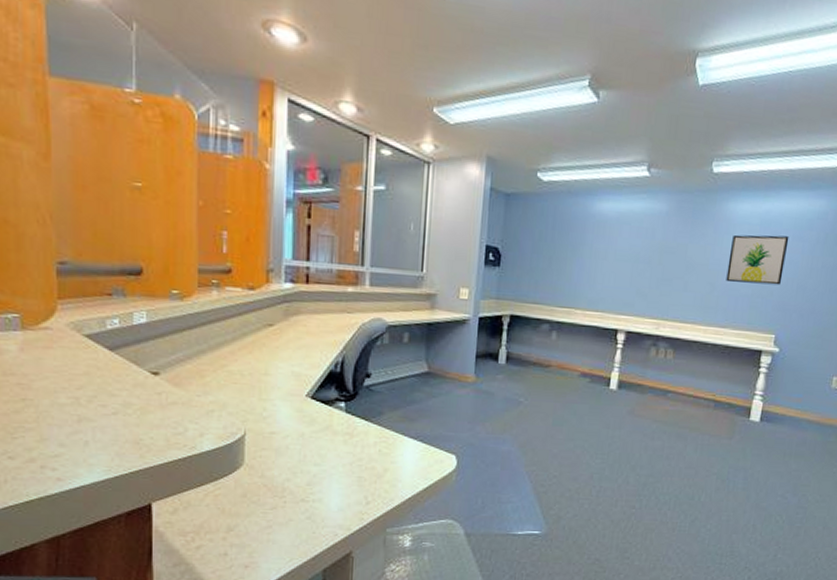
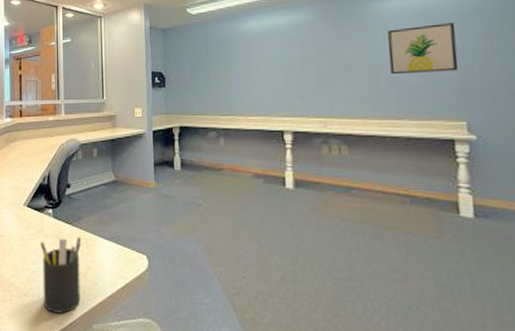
pen holder: none [326,435,379,519] -> present [40,237,81,314]

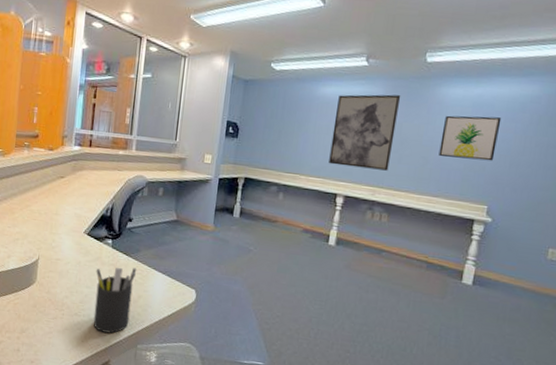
wall art: none [263,18,336,100] -> present [329,94,401,171]

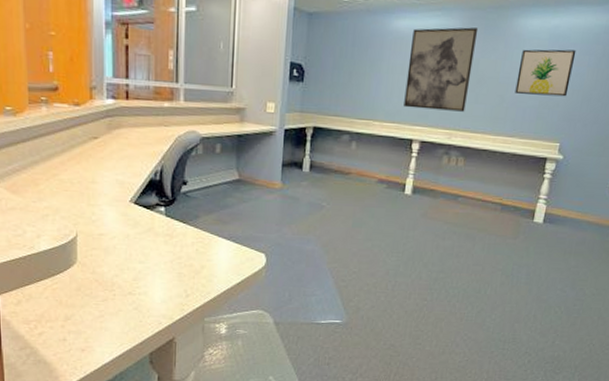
pen holder: present [93,267,136,334] -> none [149,236,196,310]

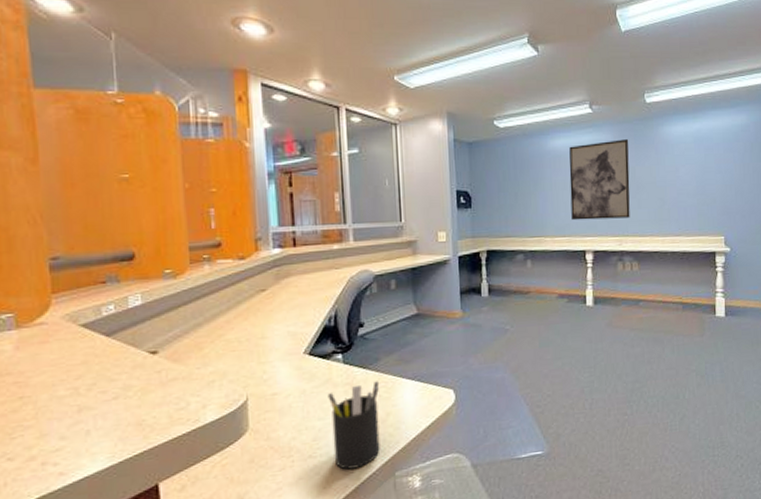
pen holder: none [149,236,196,310] -> present [327,381,380,470]
wall art: present [515,49,577,97] -> none [672,149,722,194]

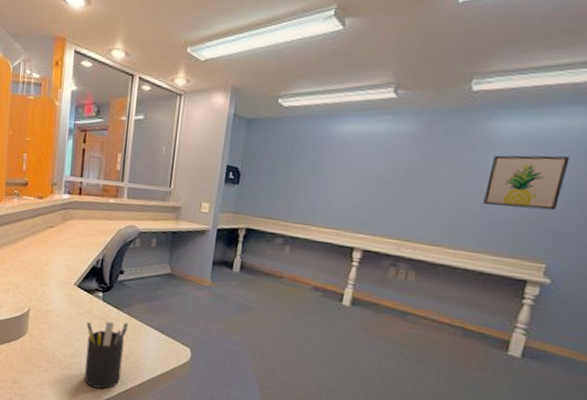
wall art: present [569,139,630,221] -> none [344,131,437,222]
wall art: none [672,149,722,194] -> present [483,155,570,211]

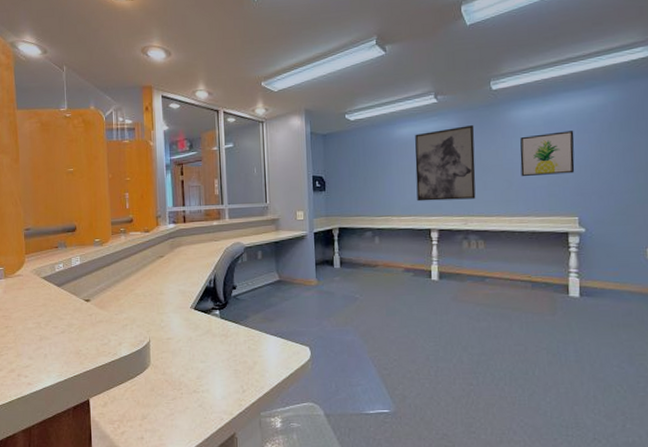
pen holder: present [84,321,128,389] -> none [208,335,249,405]
wall art: none [344,131,437,222] -> present [415,125,476,202]

